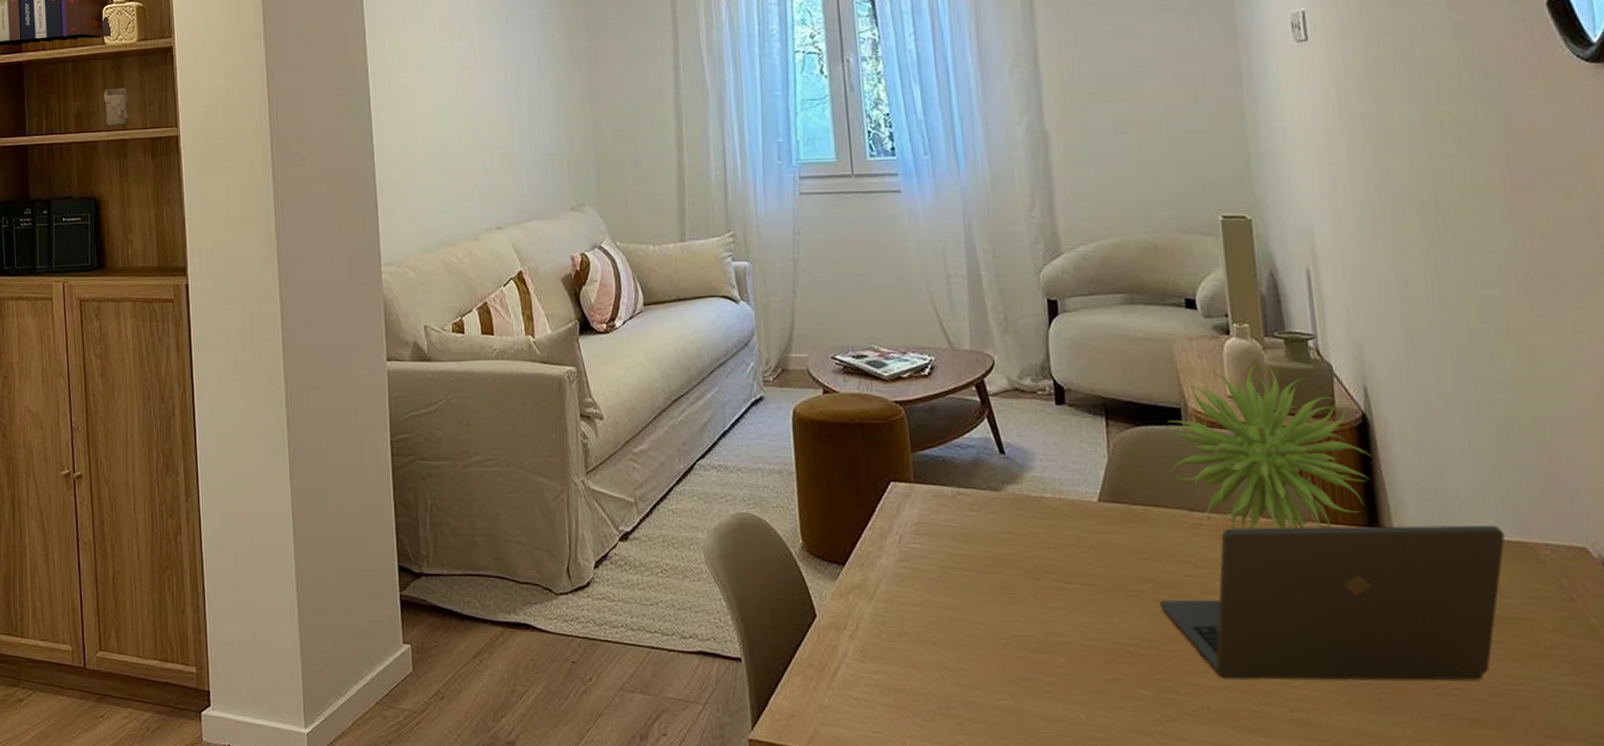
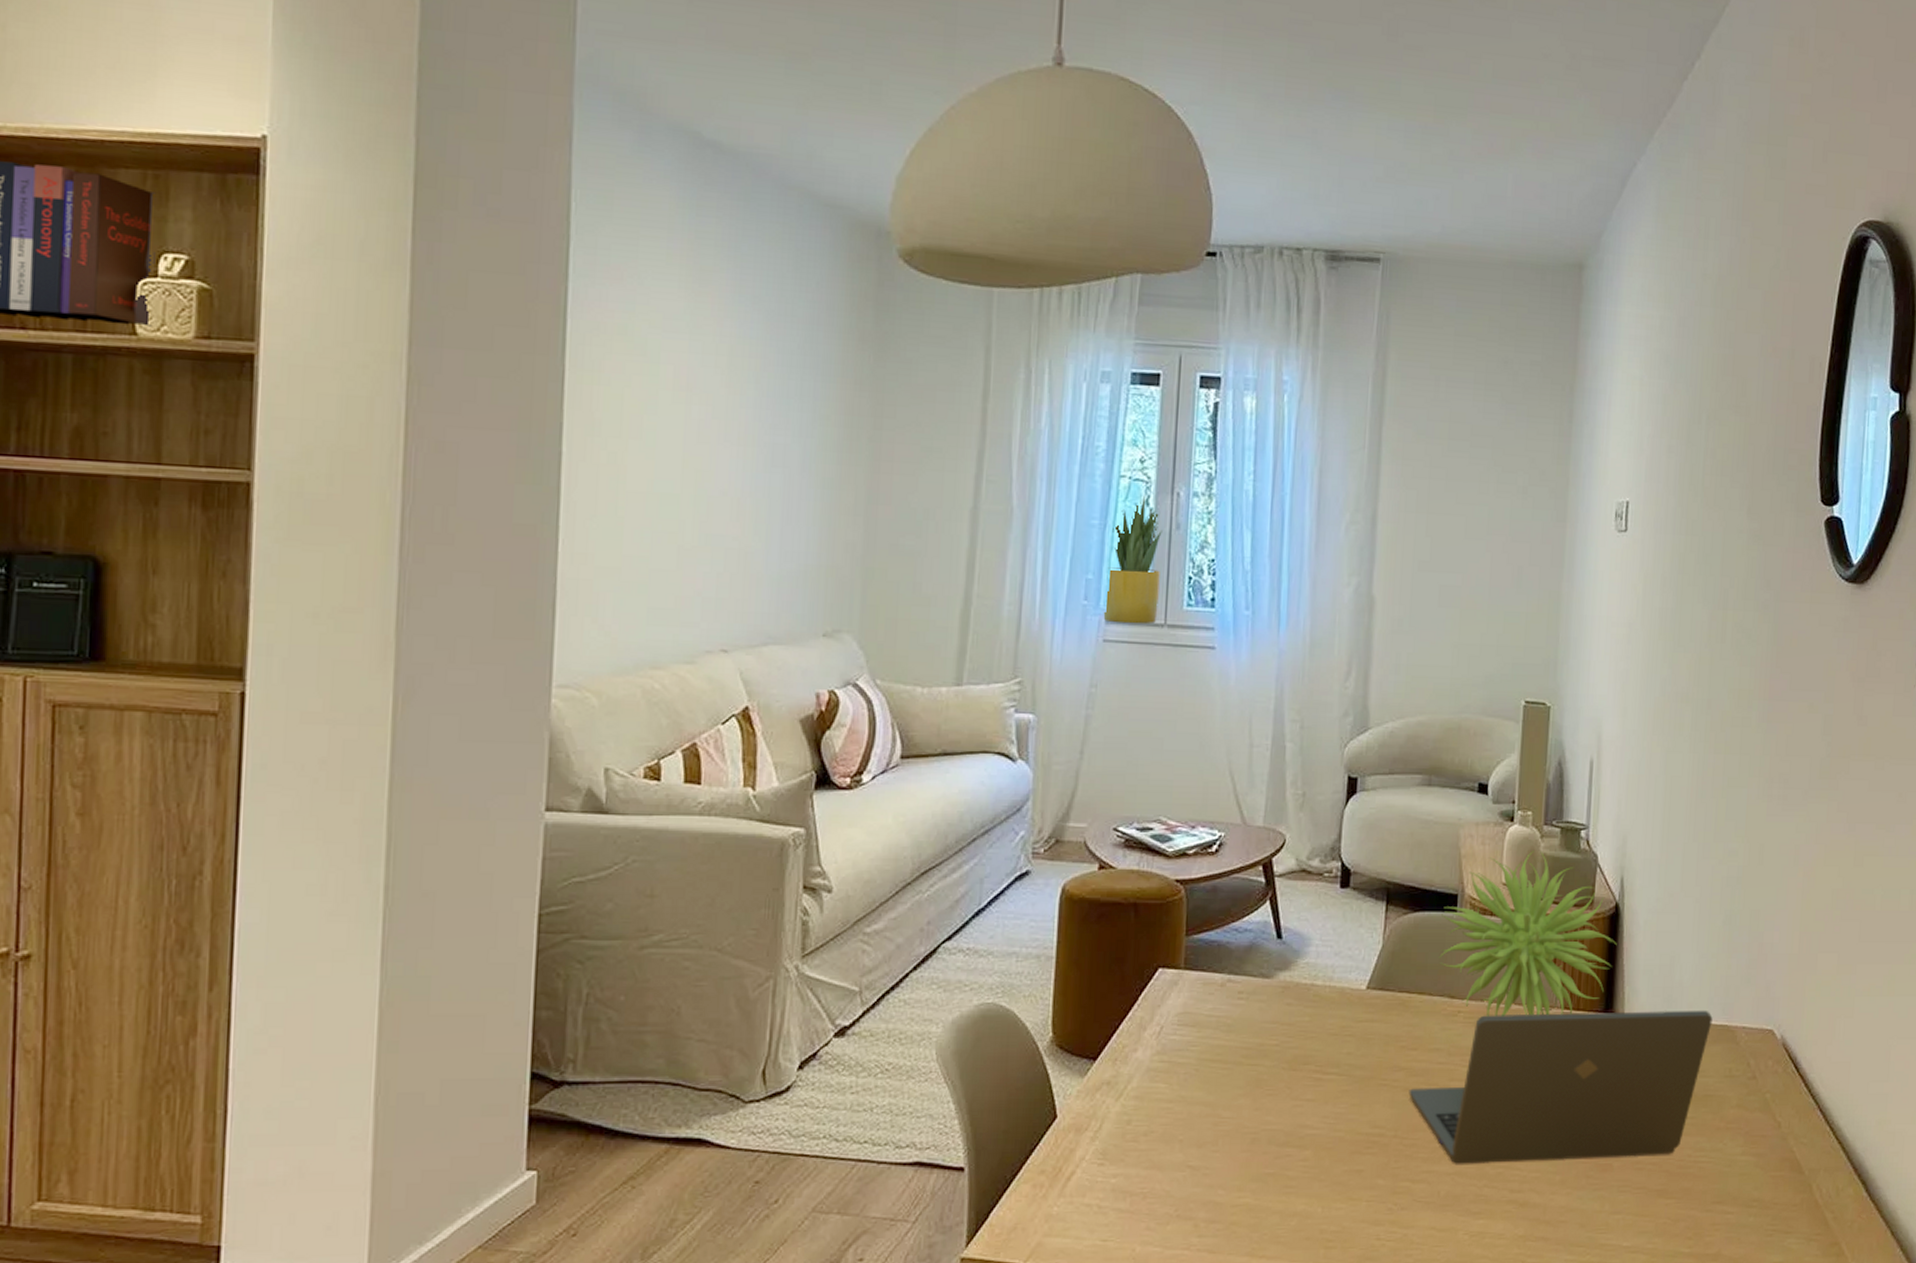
candle: present [103,87,130,127] -> none [126,400,172,458]
planter: none [794,64,845,178] -> present [1103,494,1163,625]

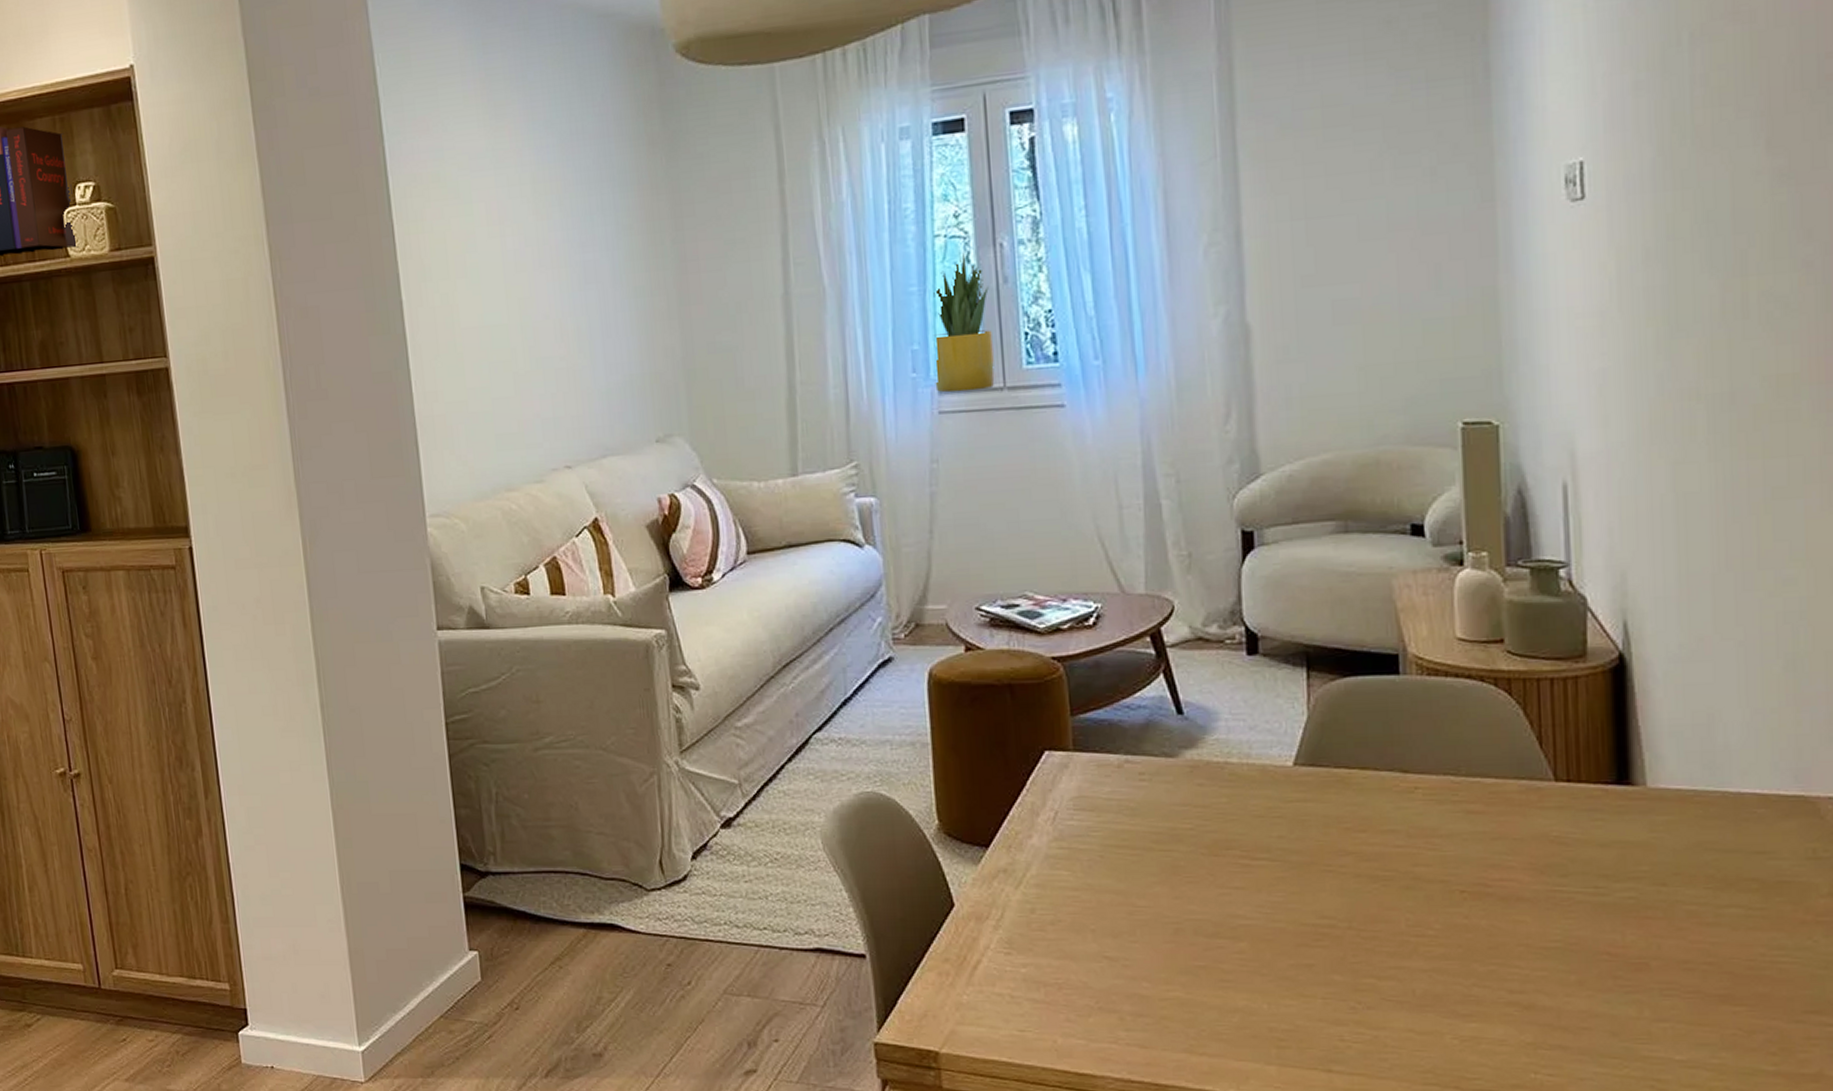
laptop: present [1409,1010,1713,1163] -> none [1361,777,1780,960]
plant: present [1439,849,1617,1016] -> none [1380,596,1626,792]

